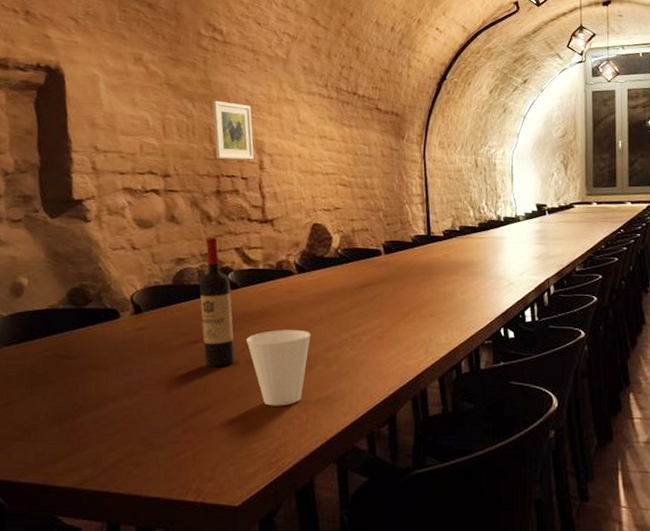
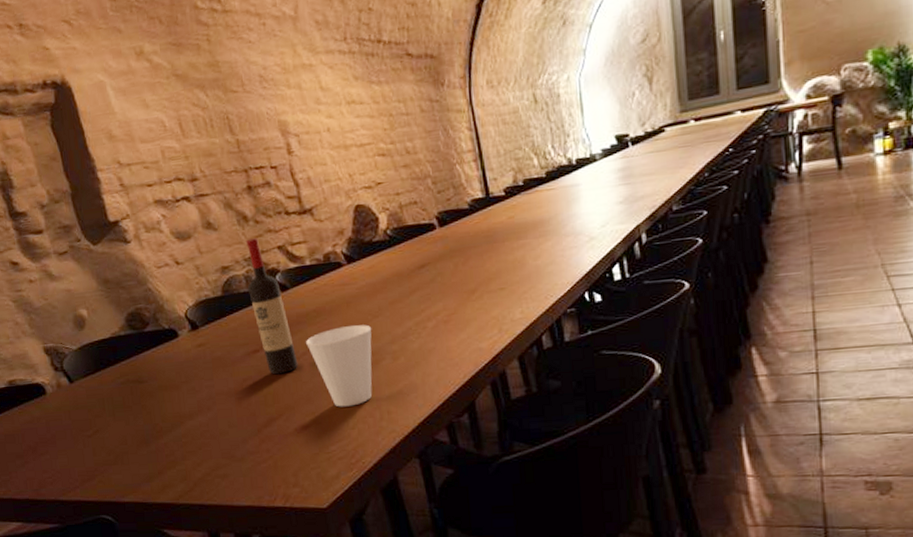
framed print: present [212,100,254,160] -> none [224,81,280,150]

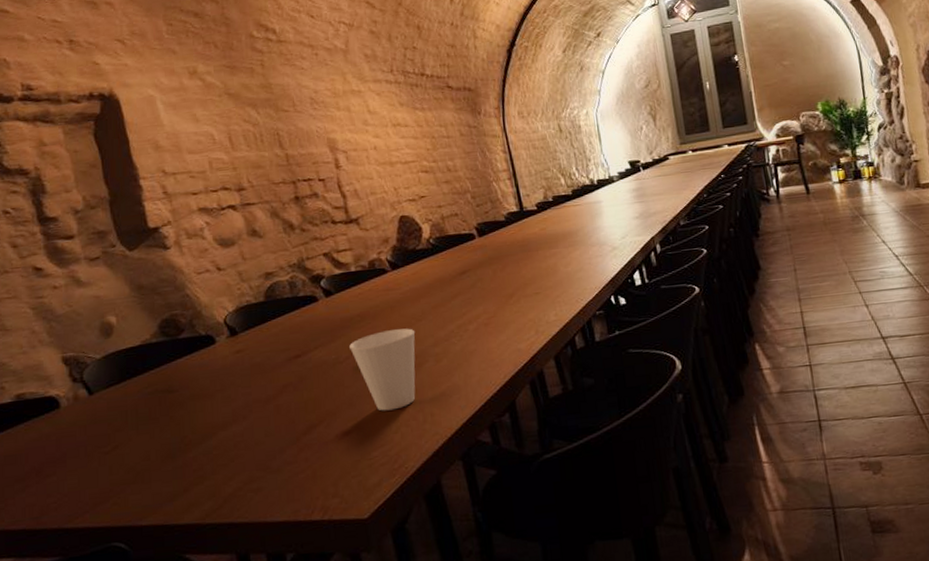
wine bottle: present [246,238,298,375] -> none [291,245,341,380]

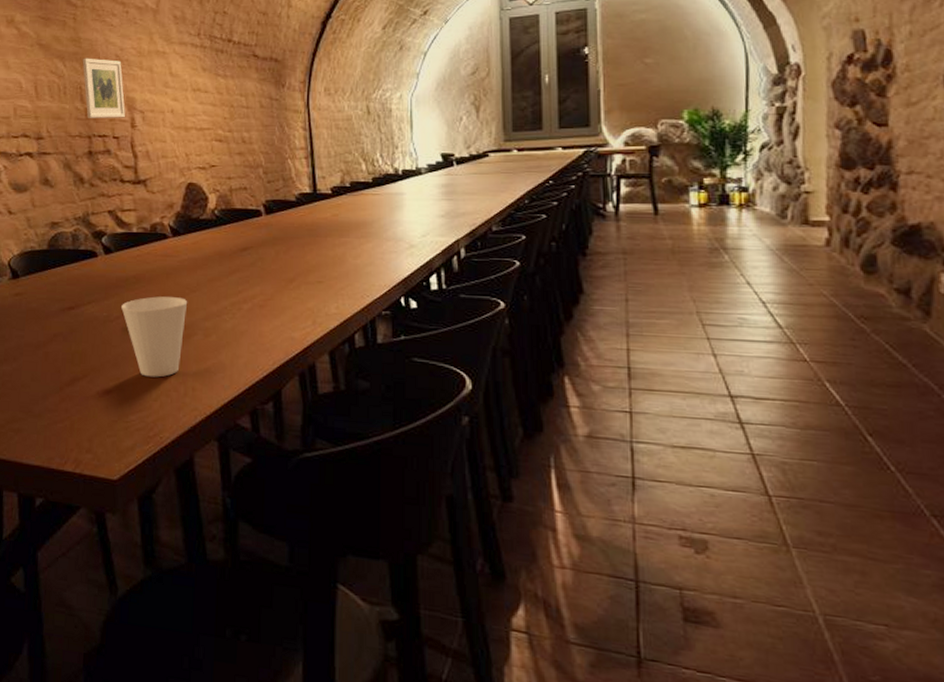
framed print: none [276,103,328,164] -> present [82,58,125,118]

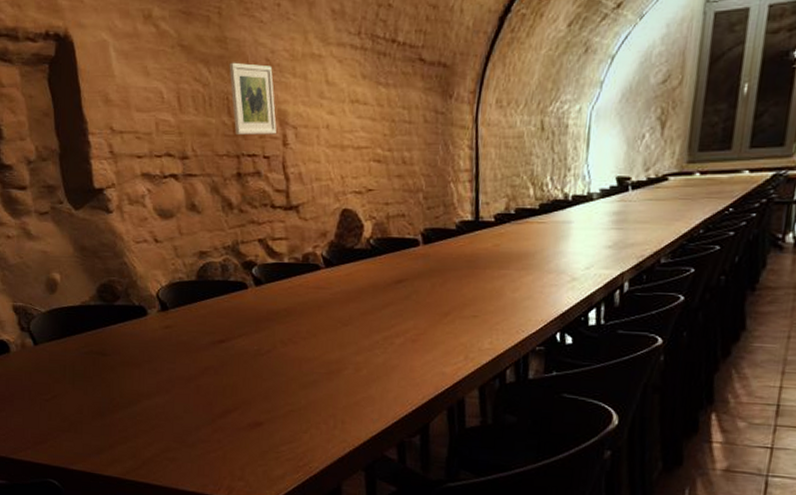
cup: present [120,296,188,378] -> none [271,330,340,411]

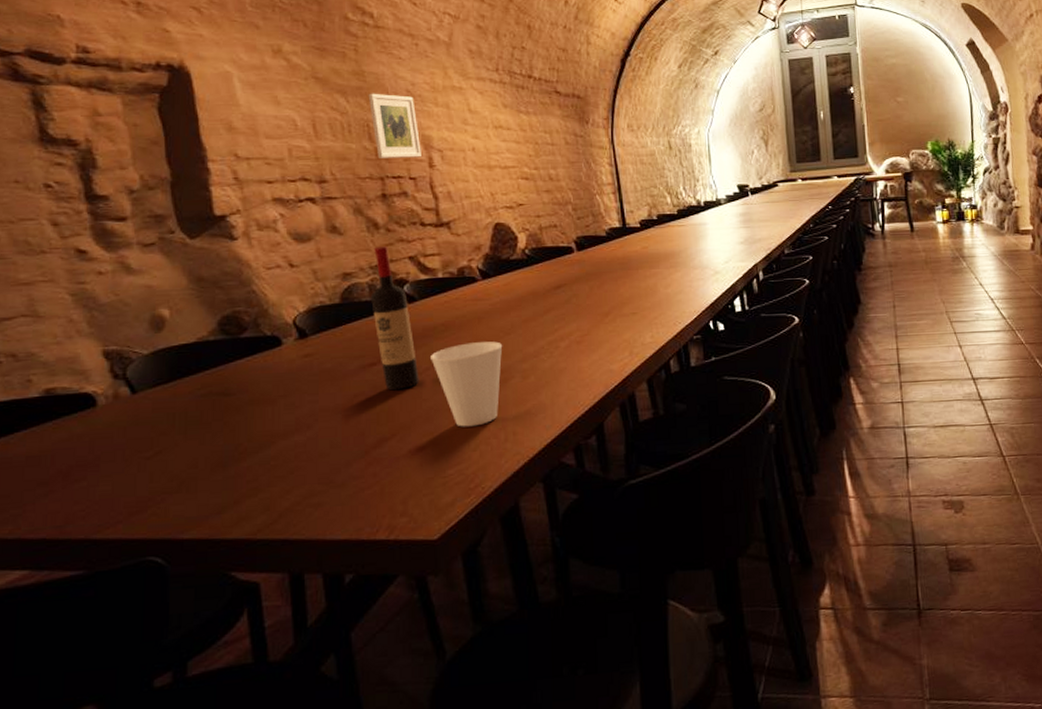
wine bottle: none [223,227,261,368] -> present [371,246,419,391]
cup: none [271,330,340,411] -> present [429,341,503,427]

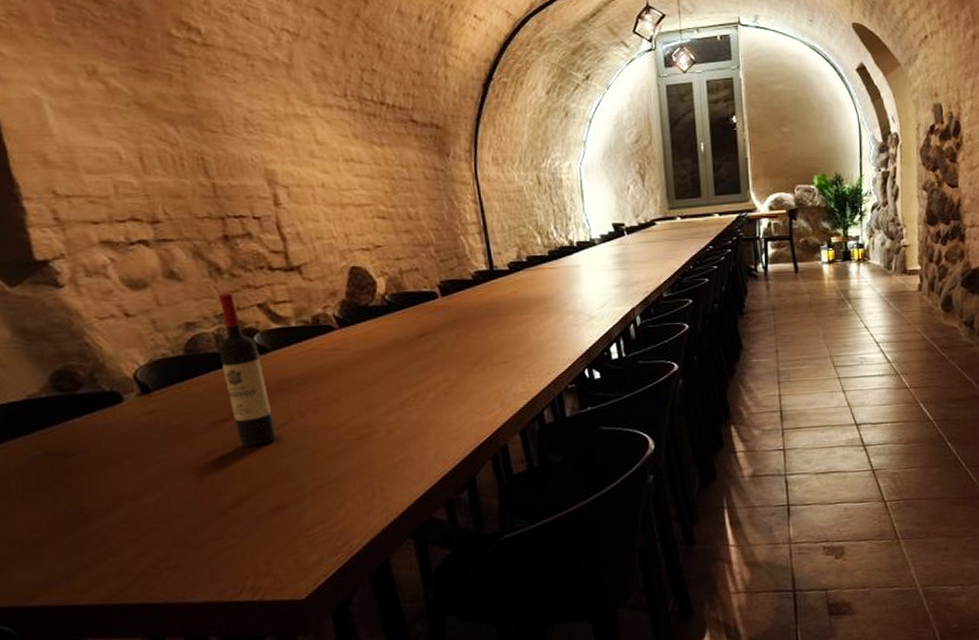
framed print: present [368,93,421,158] -> none [200,121,265,196]
cup: present [429,341,503,427] -> none [286,394,365,484]

